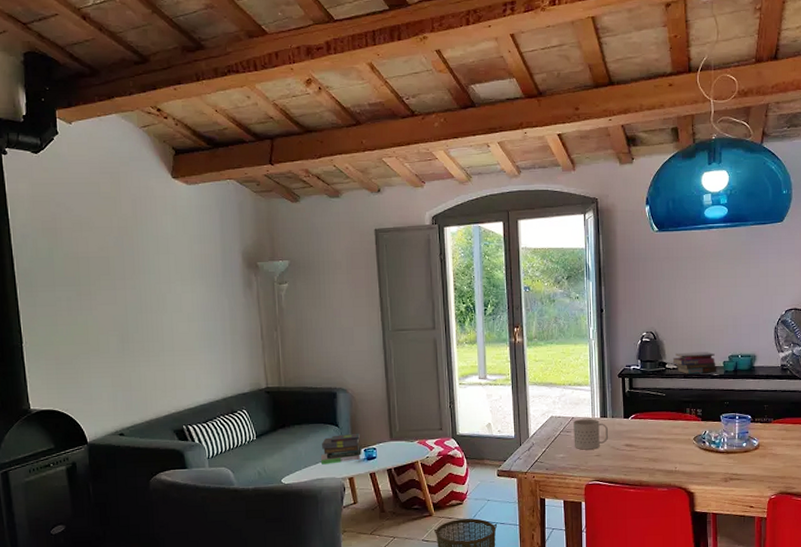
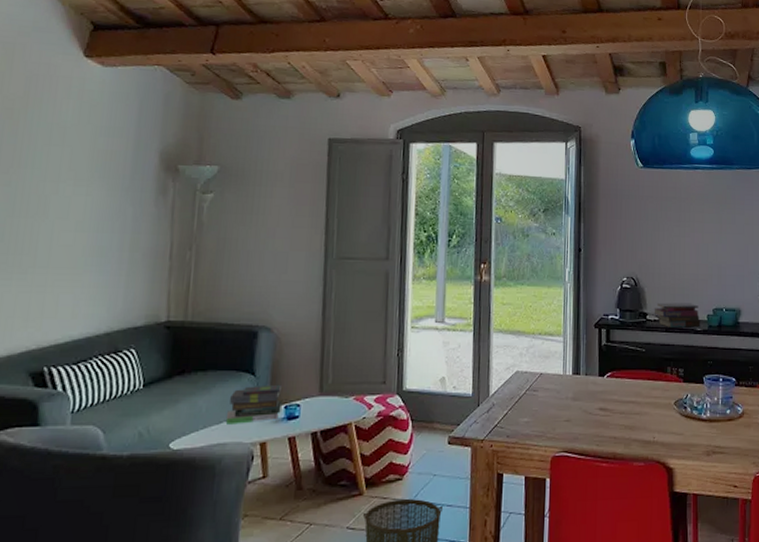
mug: present [573,419,609,450] -> none [541,376,581,414]

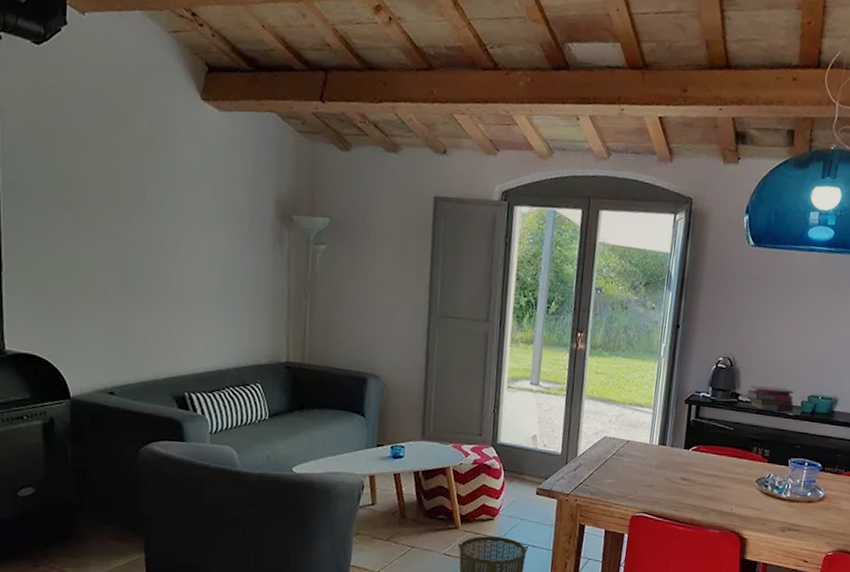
books: present [225,384,283,425] -> none [339,426,389,458]

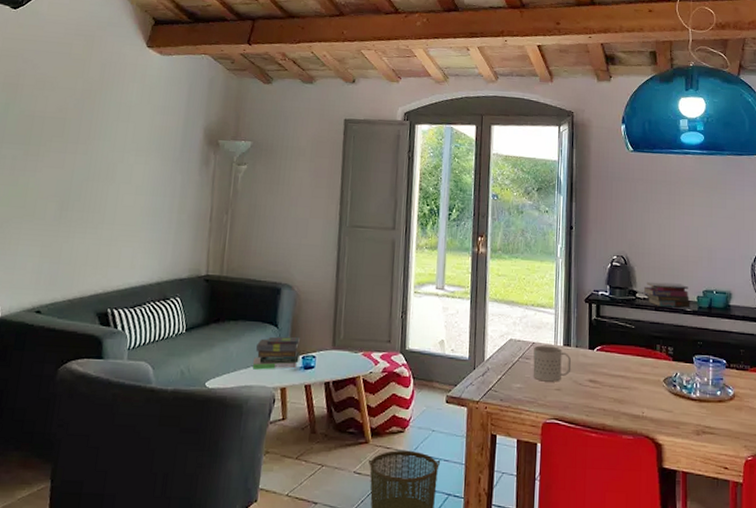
books: none [339,426,389,458] -> present [252,336,301,370]
mug: none [625,443,665,479] -> present [533,345,571,382]

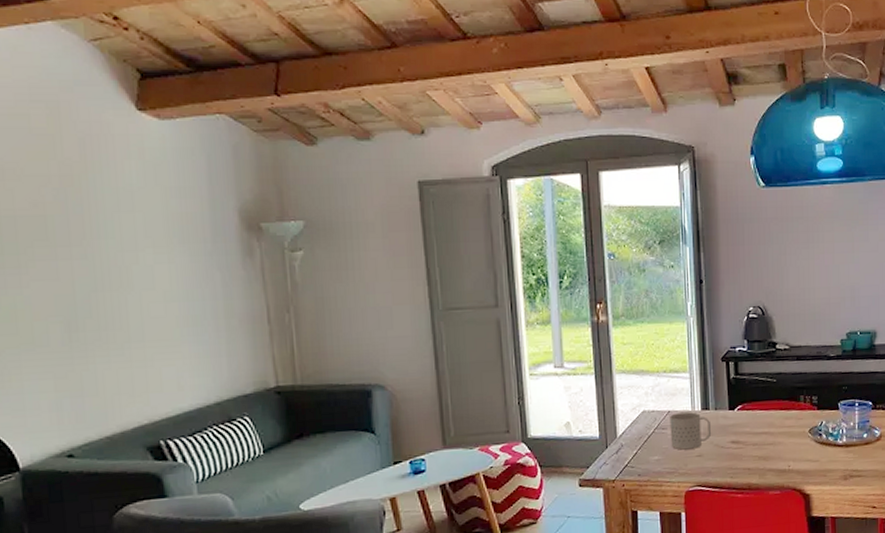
books: present [252,336,301,370] -> none [351,440,407,483]
books: present [643,281,691,308] -> none [783,328,834,355]

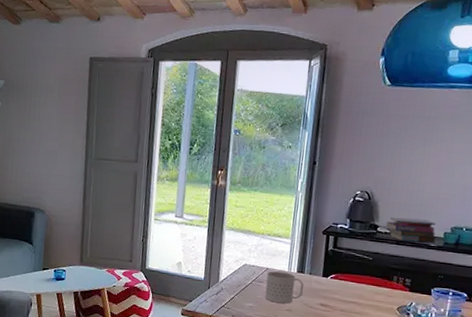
books: none [783,328,834,355] -> present [386,216,436,243]

